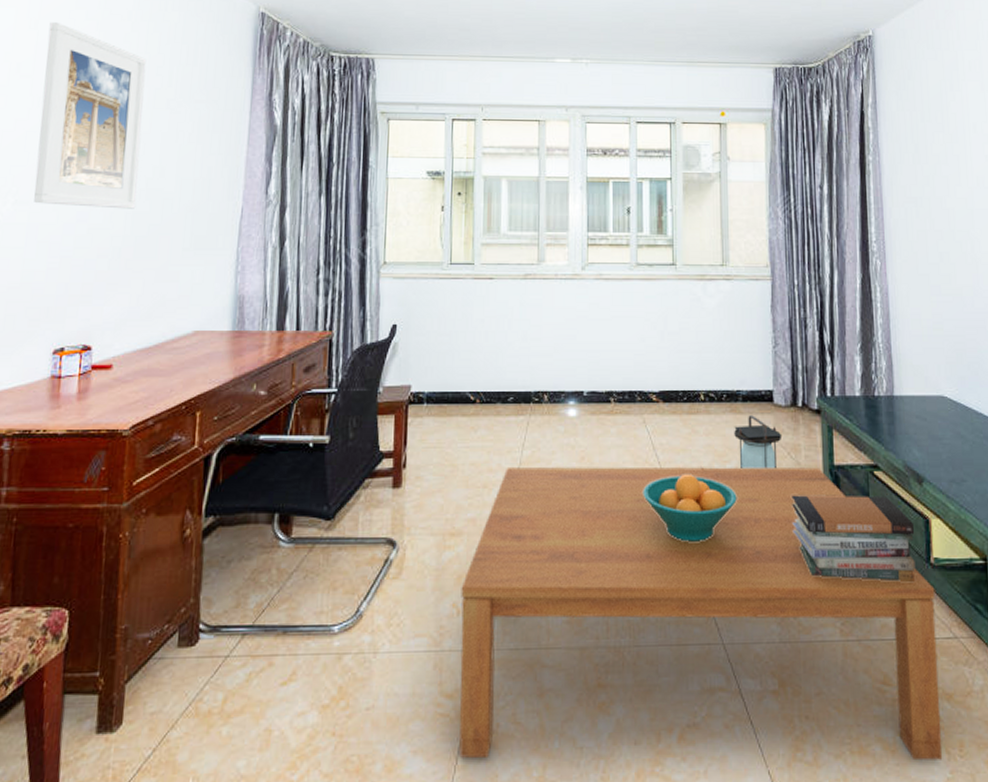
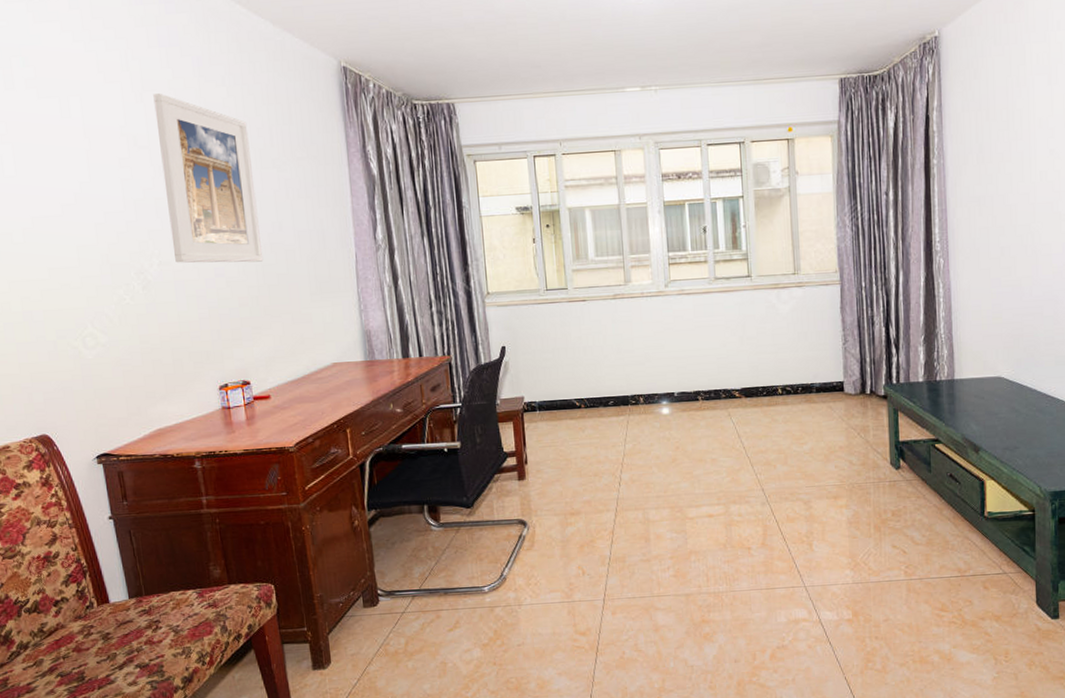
coffee table: present [459,466,943,761] -> none [584,444,991,677]
fruit bowl: present [643,473,737,542] -> none [731,455,814,510]
lantern: present [734,415,782,470] -> none [809,404,853,449]
book stack: present [791,495,916,583] -> none [861,465,971,533]

